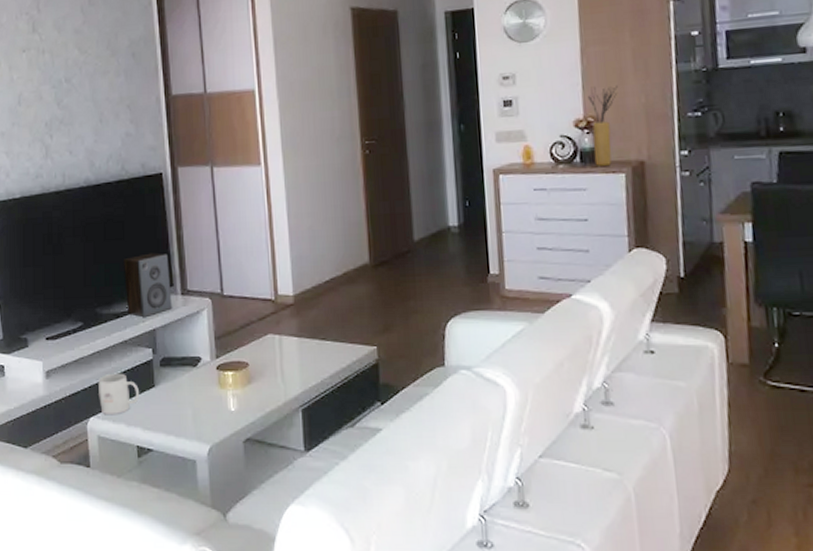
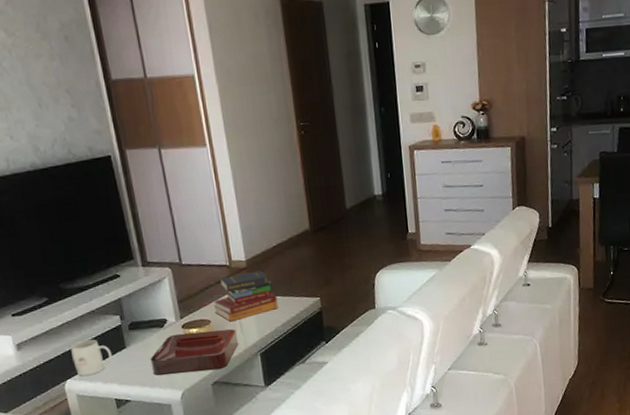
speaker: present [124,253,172,318] -> none [81,230,135,290]
decorative tray: none [179,375,278,423] -> present [150,329,239,375]
books: none [254,308,327,367] -> present [214,270,278,322]
vase: present [588,84,618,166] -> none [483,73,506,142]

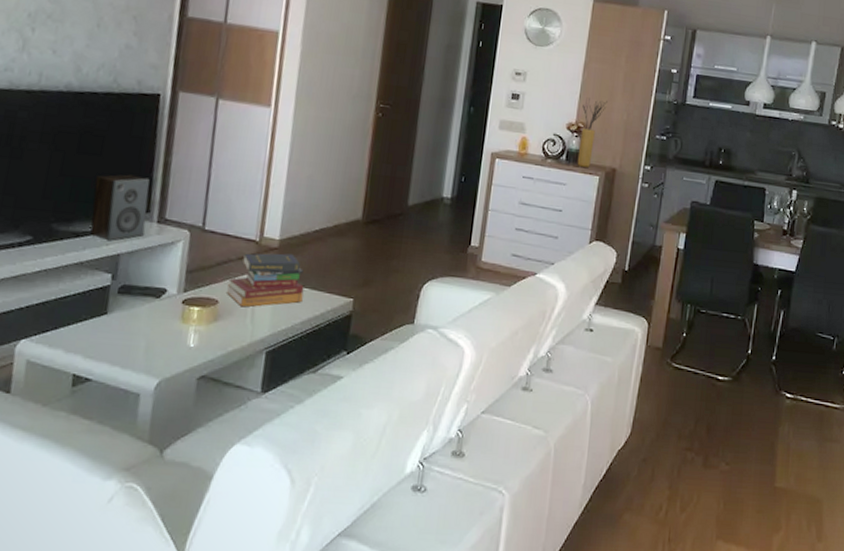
mug: present [70,339,113,377] -> none [36,294,88,340]
speaker: none [81,230,135,290] -> present [90,174,150,241]
decorative tray: present [150,329,239,375] -> none [130,309,246,361]
vase: none [483,73,506,142] -> present [577,97,608,167]

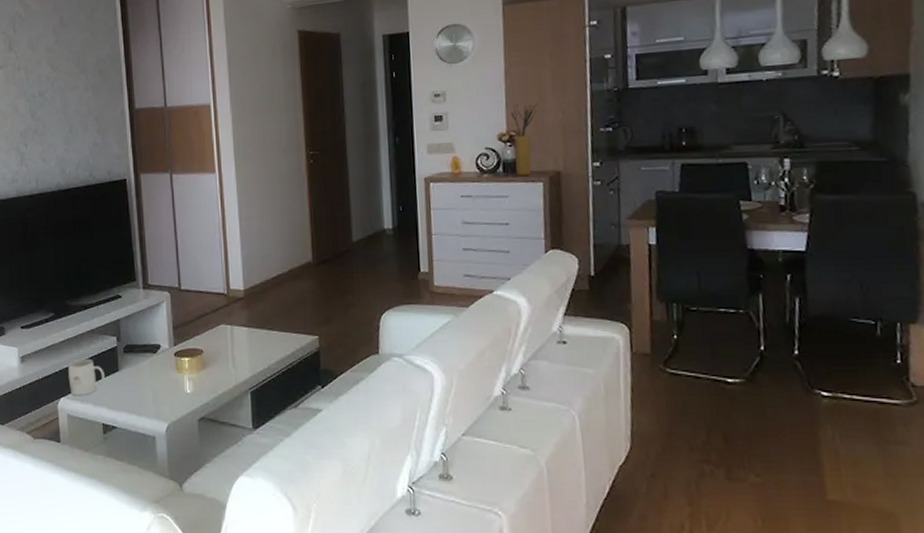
mug: none [36,294,88,340] -> present [68,358,106,396]
speaker: present [90,174,150,241] -> none [91,251,135,309]
books: present [227,253,305,307] -> none [208,301,273,354]

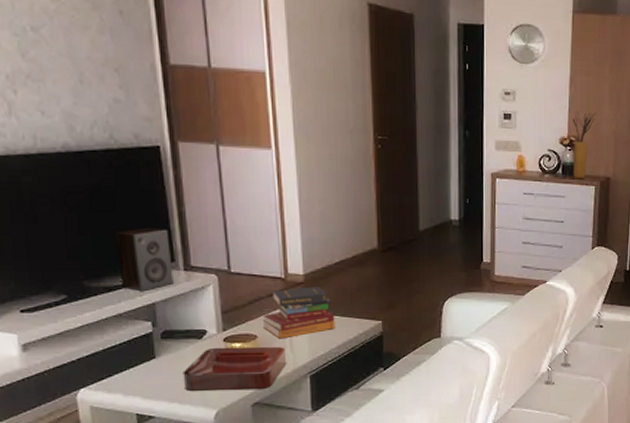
mug: present [68,358,106,396] -> none [89,345,139,387]
speaker: none [91,251,135,309] -> present [115,227,174,292]
decorative tray: none [140,361,230,403] -> present [183,346,287,391]
books: none [208,301,273,354] -> present [263,287,335,339]

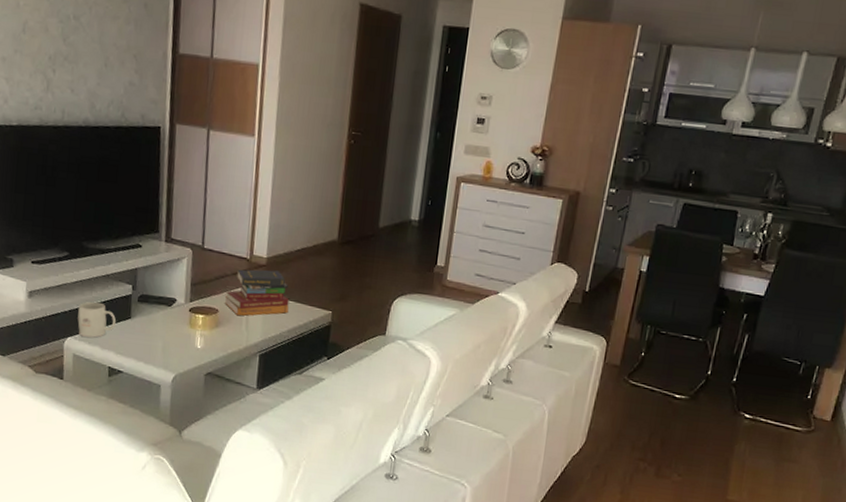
mug: none [89,345,139,387] -> present [77,301,117,339]
speaker: present [115,227,174,292] -> none [112,199,157,257]
decorative tray: present [183,346,287,391] -> none [150,315,242,361]
vase: present [573,111,596,179] -> none [540,120,574,191]

